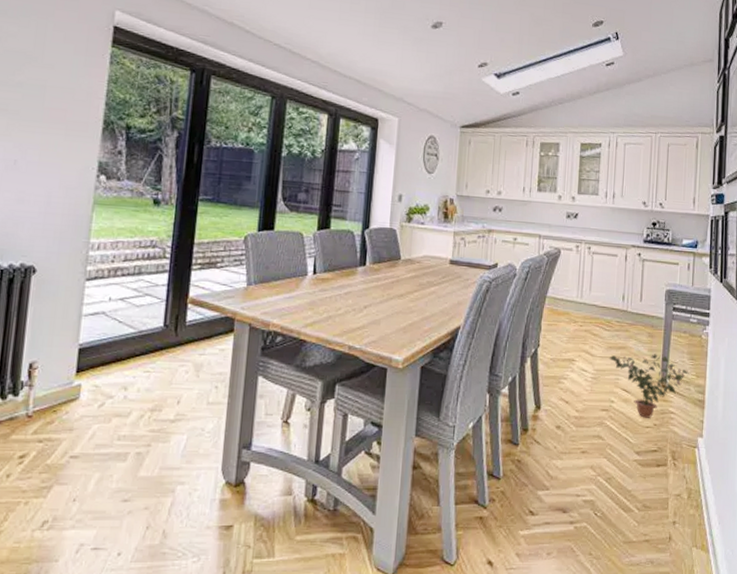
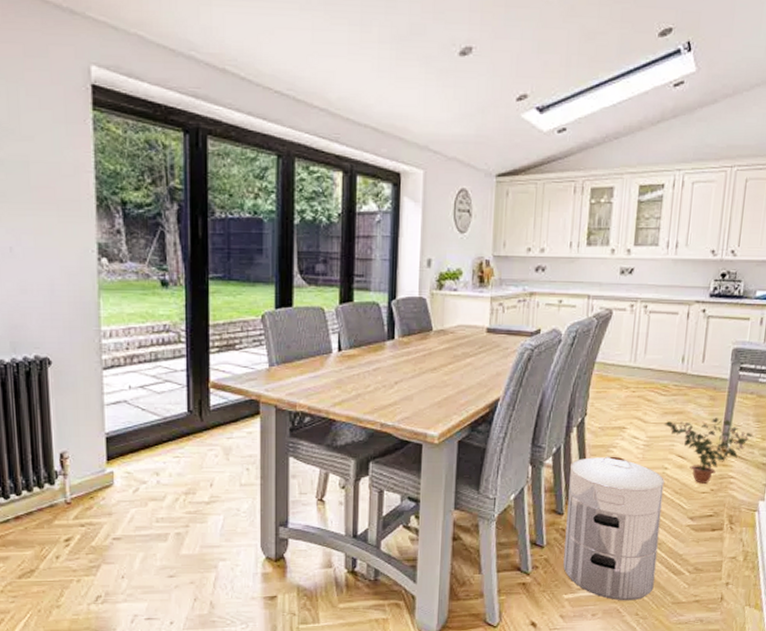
waste bin: none [519,387,611,539] -> present [563,456,664,601]

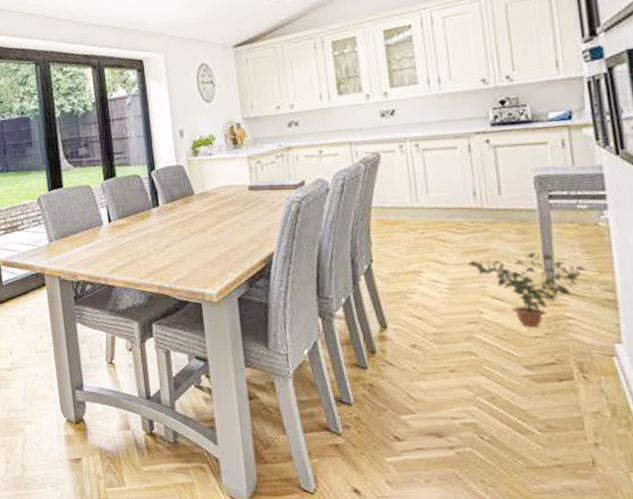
waste bin: present [563,456,664,601] -> none [364,302,498,465]

